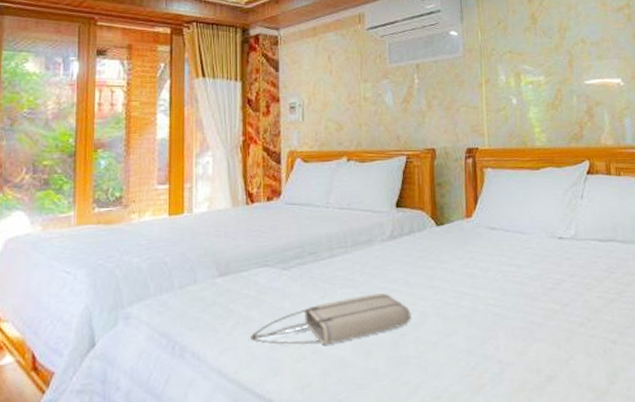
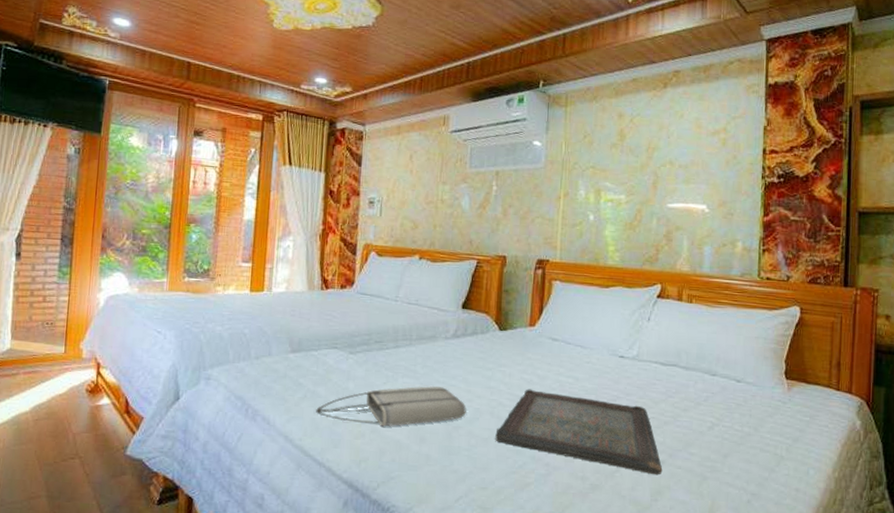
serving tray: none [444,283,615,357] -> present [495,389,663,475]

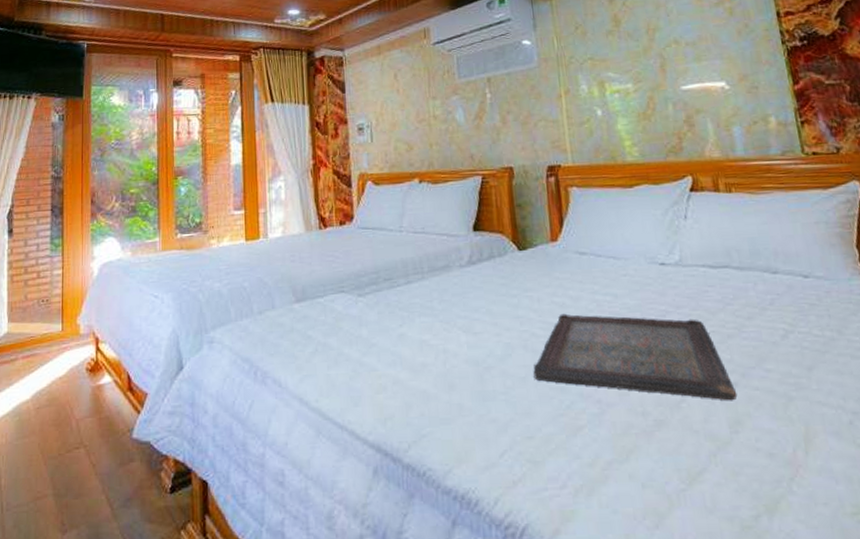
tote bag: present [316,386,466,427] -> none [330,323,496,376]

